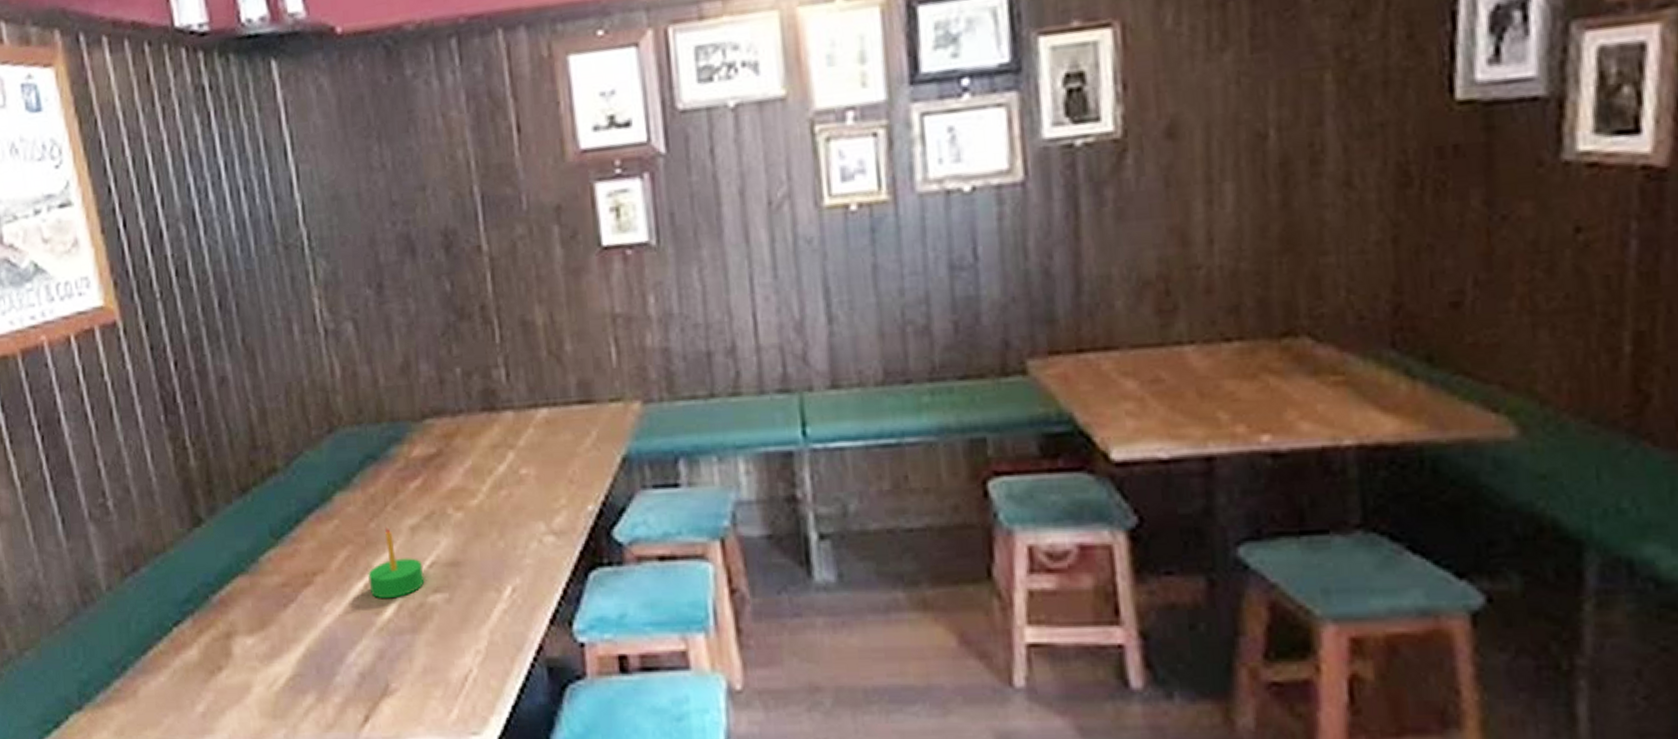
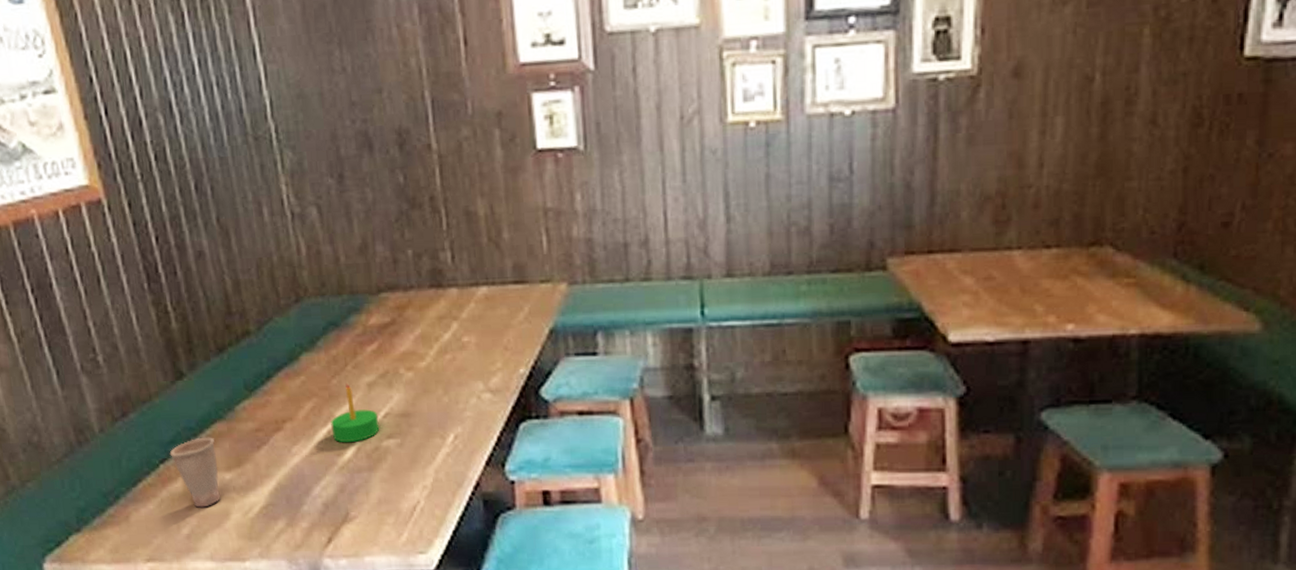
cup: none [184,594,242,680] -> present [169,437,221,508]

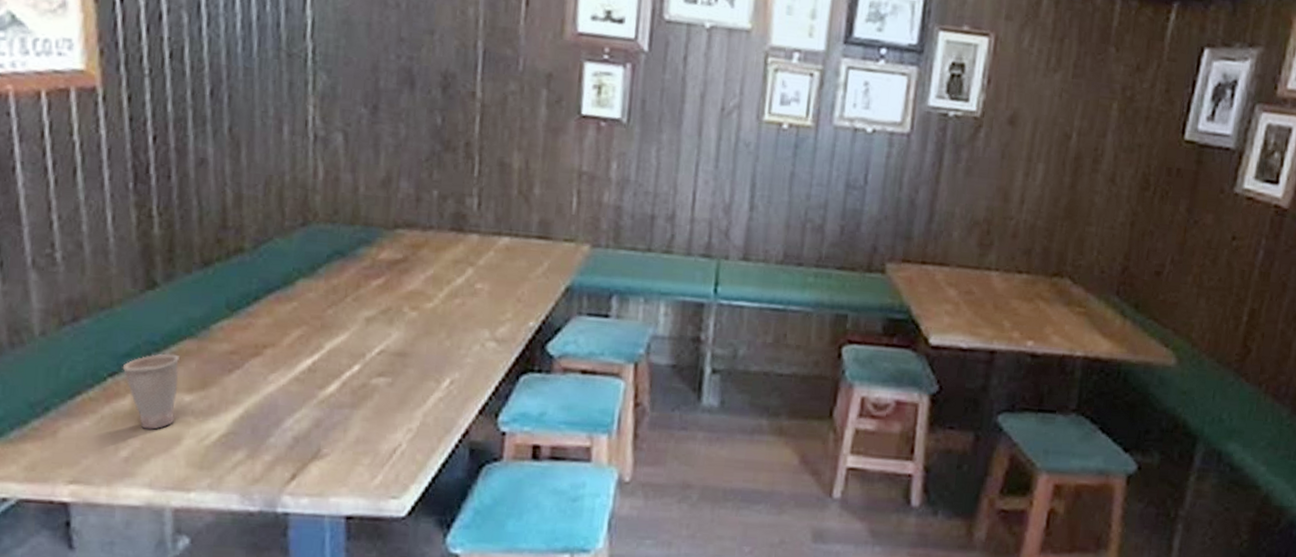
candle: present [331,384,380,443] -> none [317,315,372,377]

